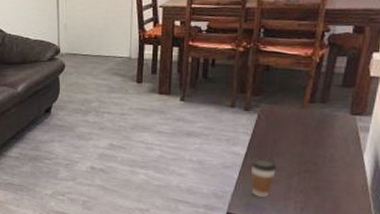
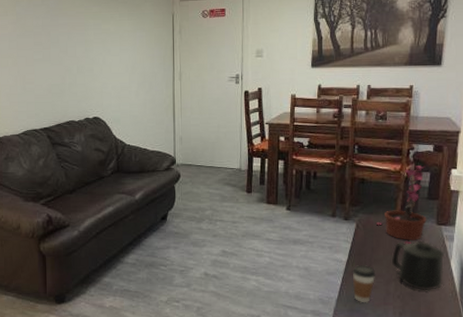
potted plant: none [280,49,342,137] -> present [375,165,427,245]
mug: none [296,132,358,186] -> present [392,240,445,291]

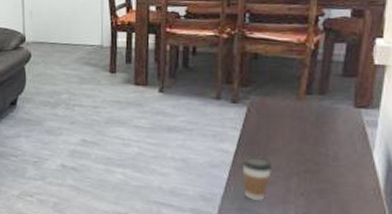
potted plant: present [375,165,427,245] -> none [272,35,341,132]
mug: present [392,240,445,291] -> none [294,127,365,188]

